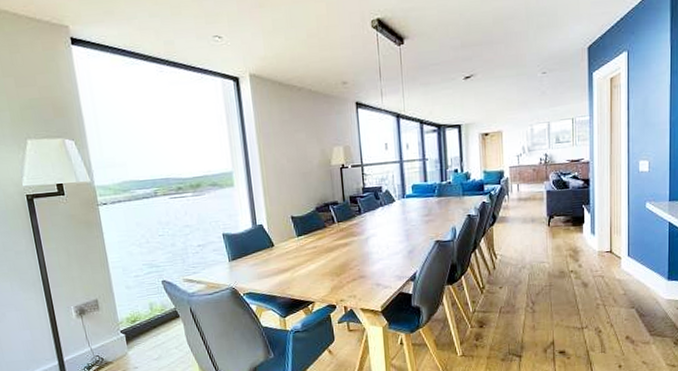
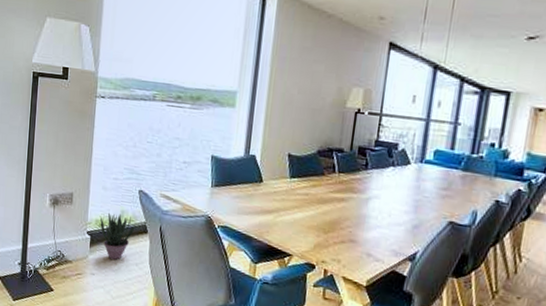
potted plant: none [131,307,167,351] -> present [100,212,135,261]

